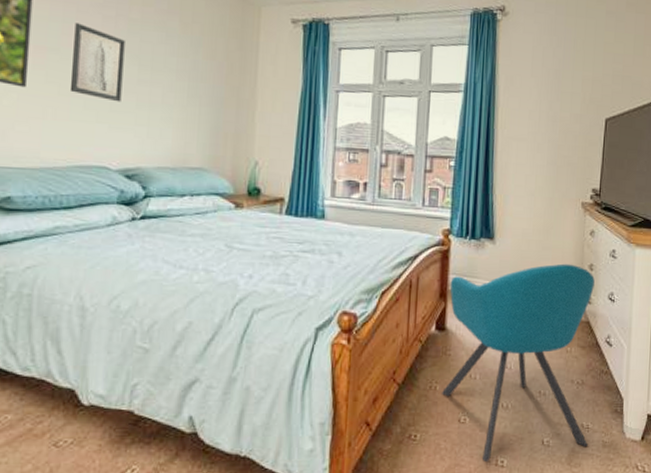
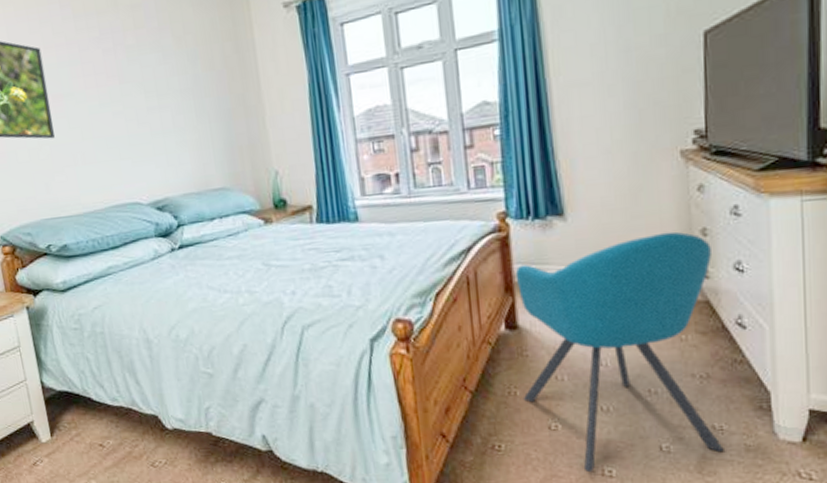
wall art: present [69,23,125,103] -> none [80,63,137,136]

